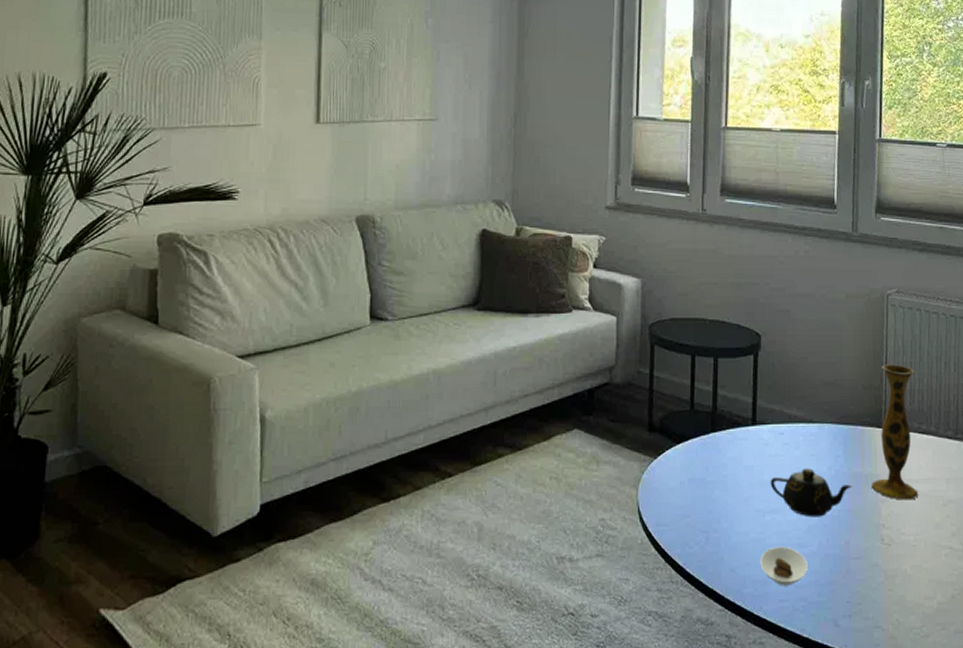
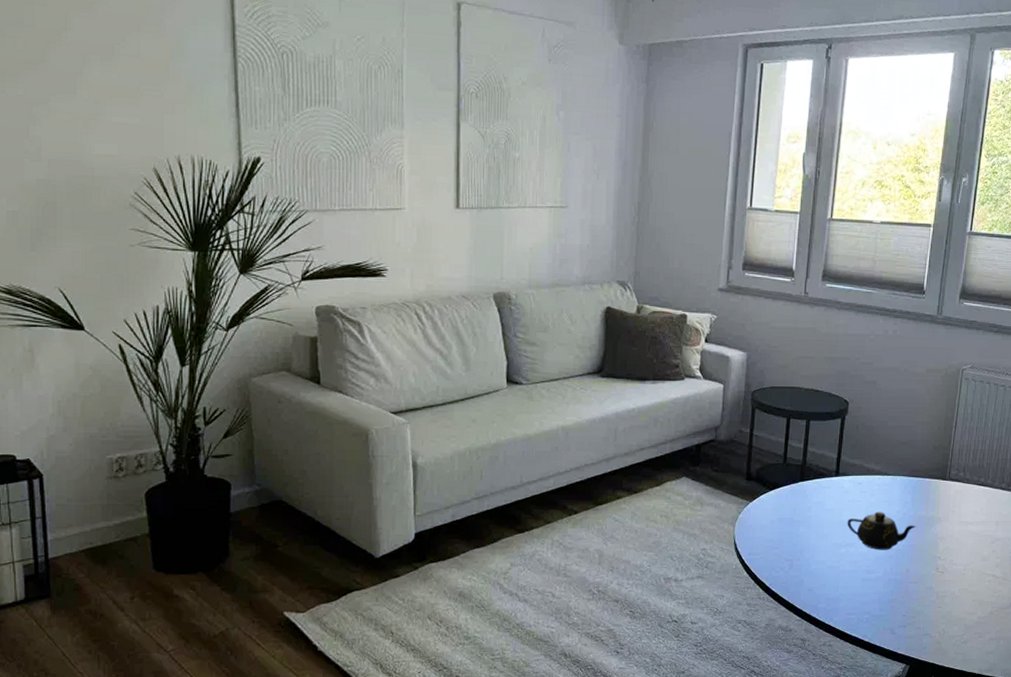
saucer: present [760,546,808,586] -> none [833,572,873,603]
vase: present [871,364,918,501] -> none [932,428,979,538]

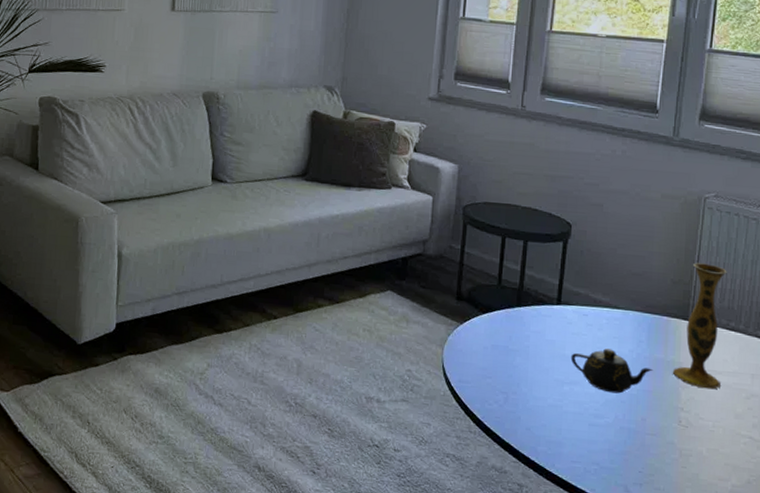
vase: none [932,428,979,538] -> present [672,263,727,390]

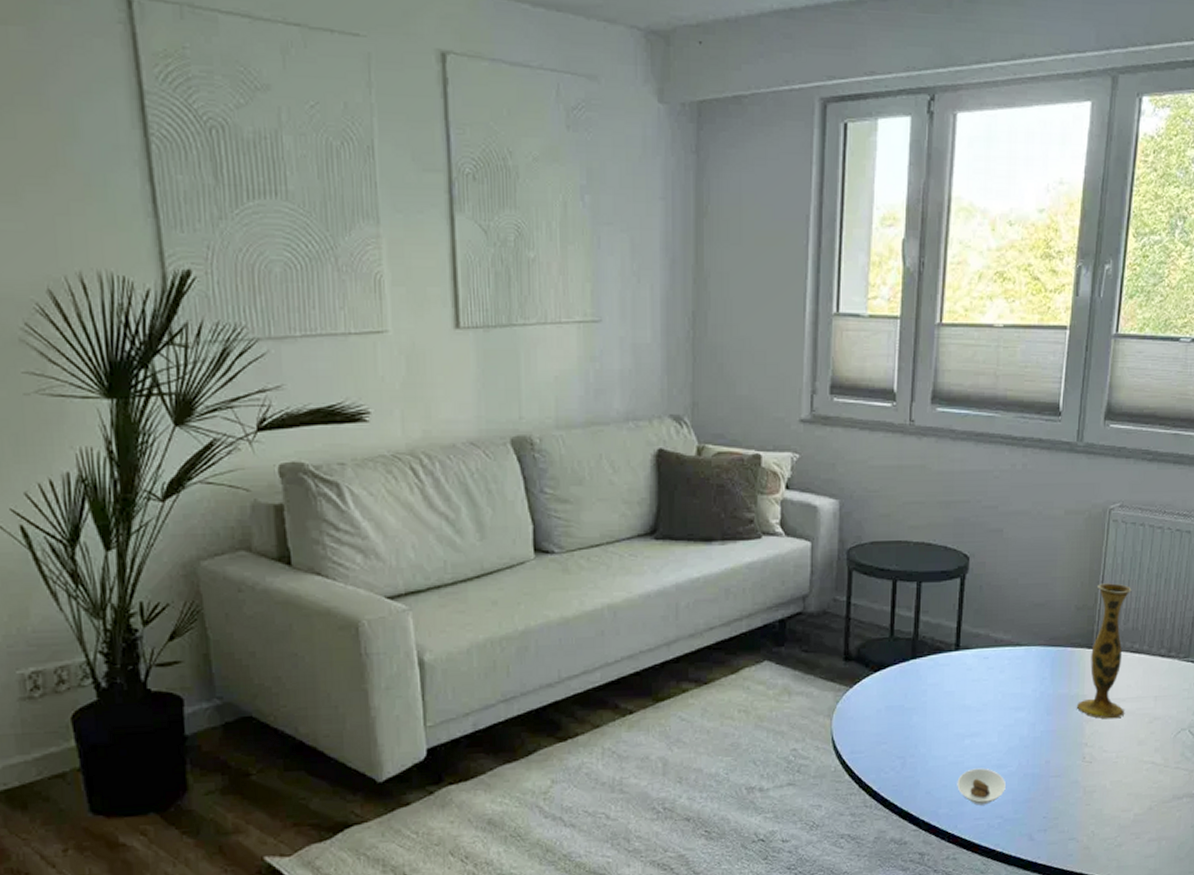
saucer: none [555,414,602,450] -> present [957,768,1006,806]
teapot: present [570,348,654,394] -> none [971,691,1057,739]

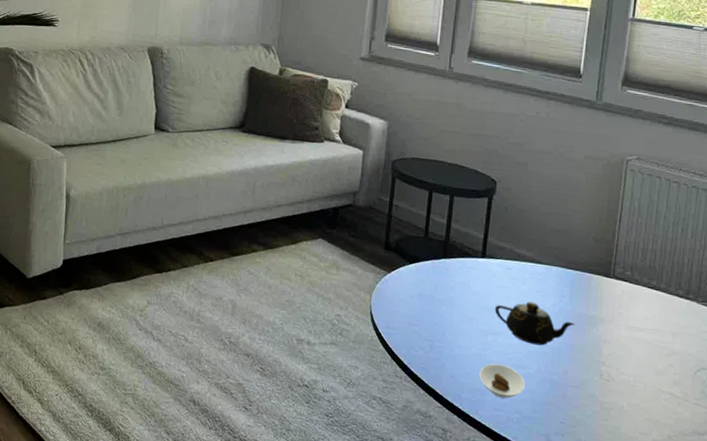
teapot: none [971,691,1057,739] -> present [494,301,576,346]
vase: present [1076,583,1132,719] -> none [594,222,649,346]

